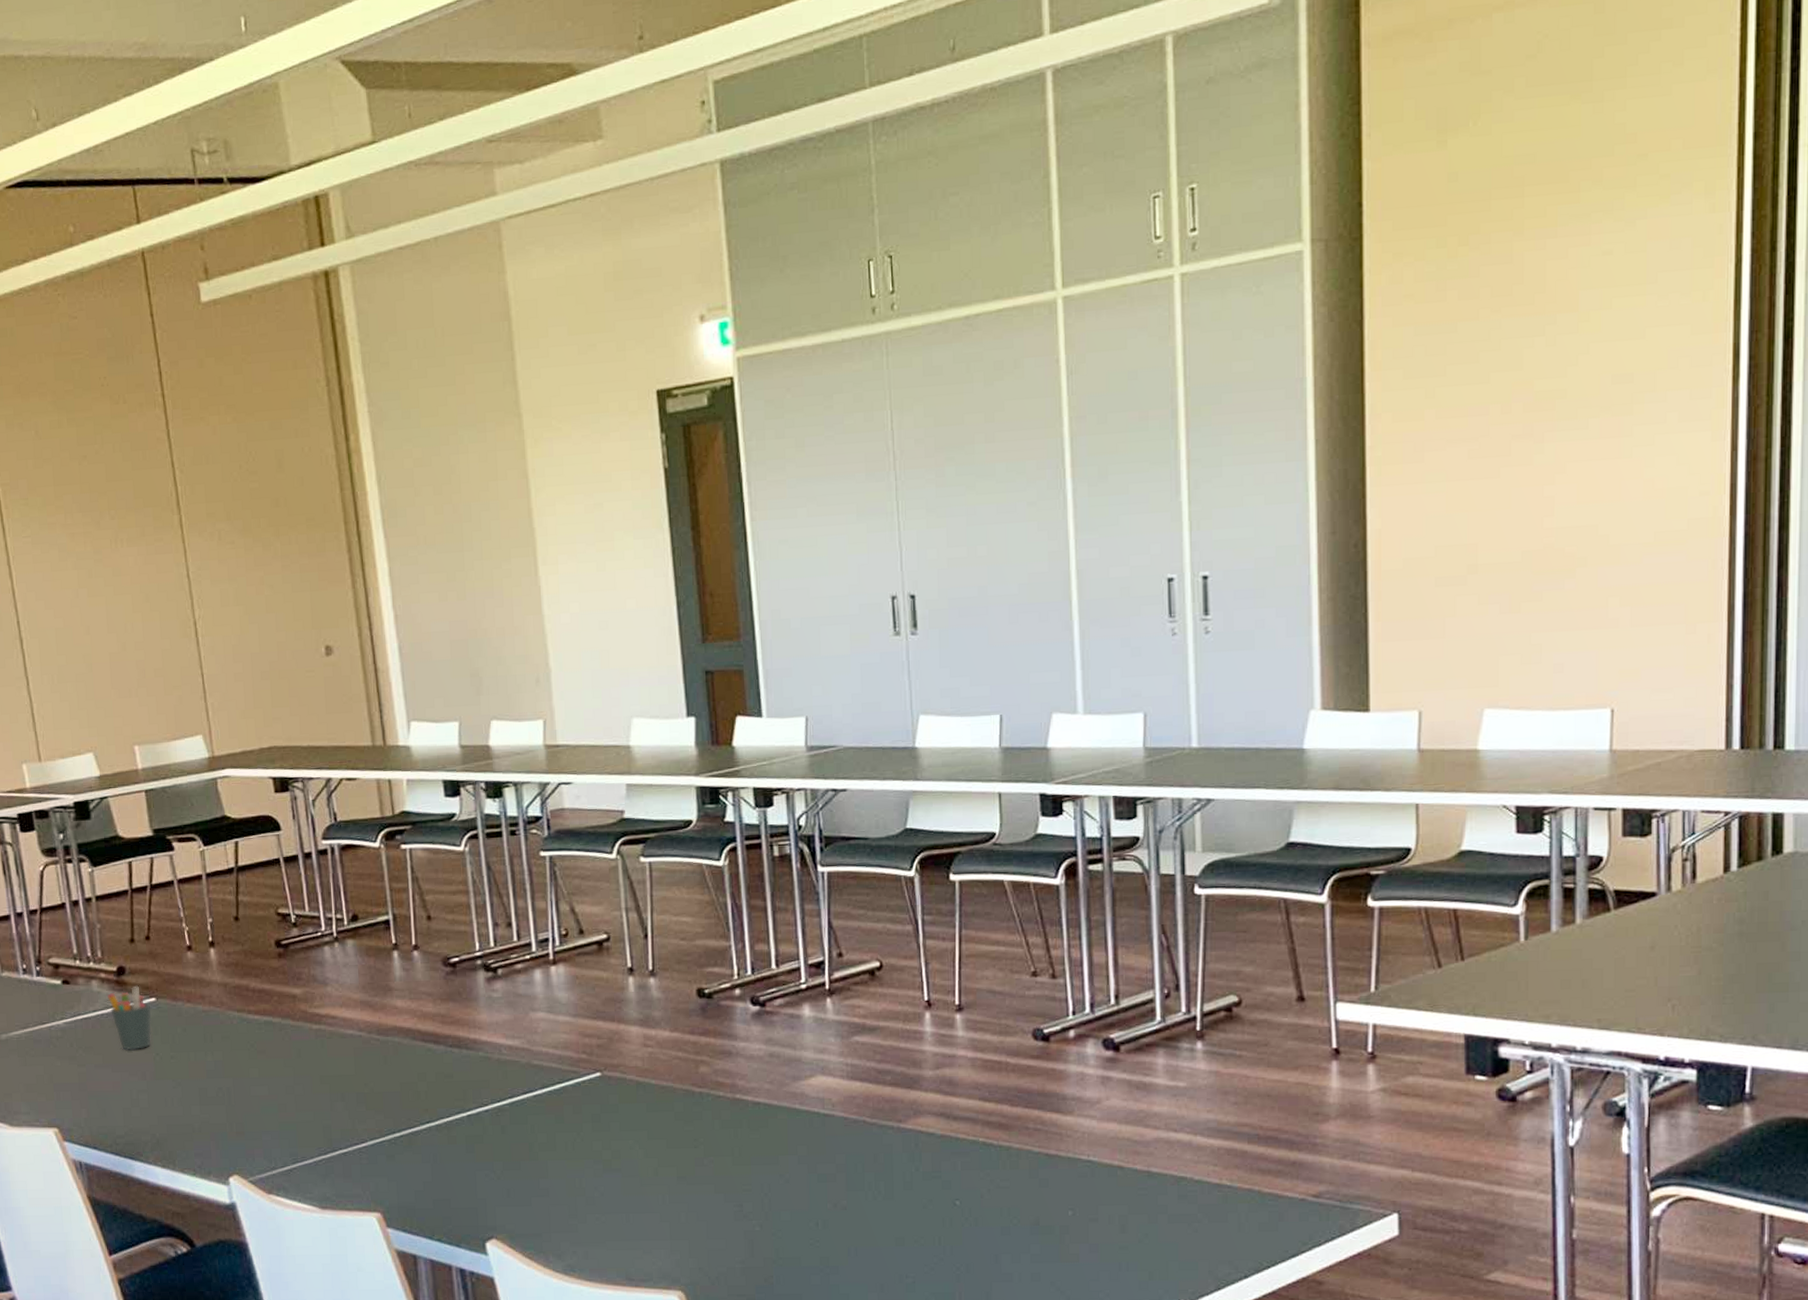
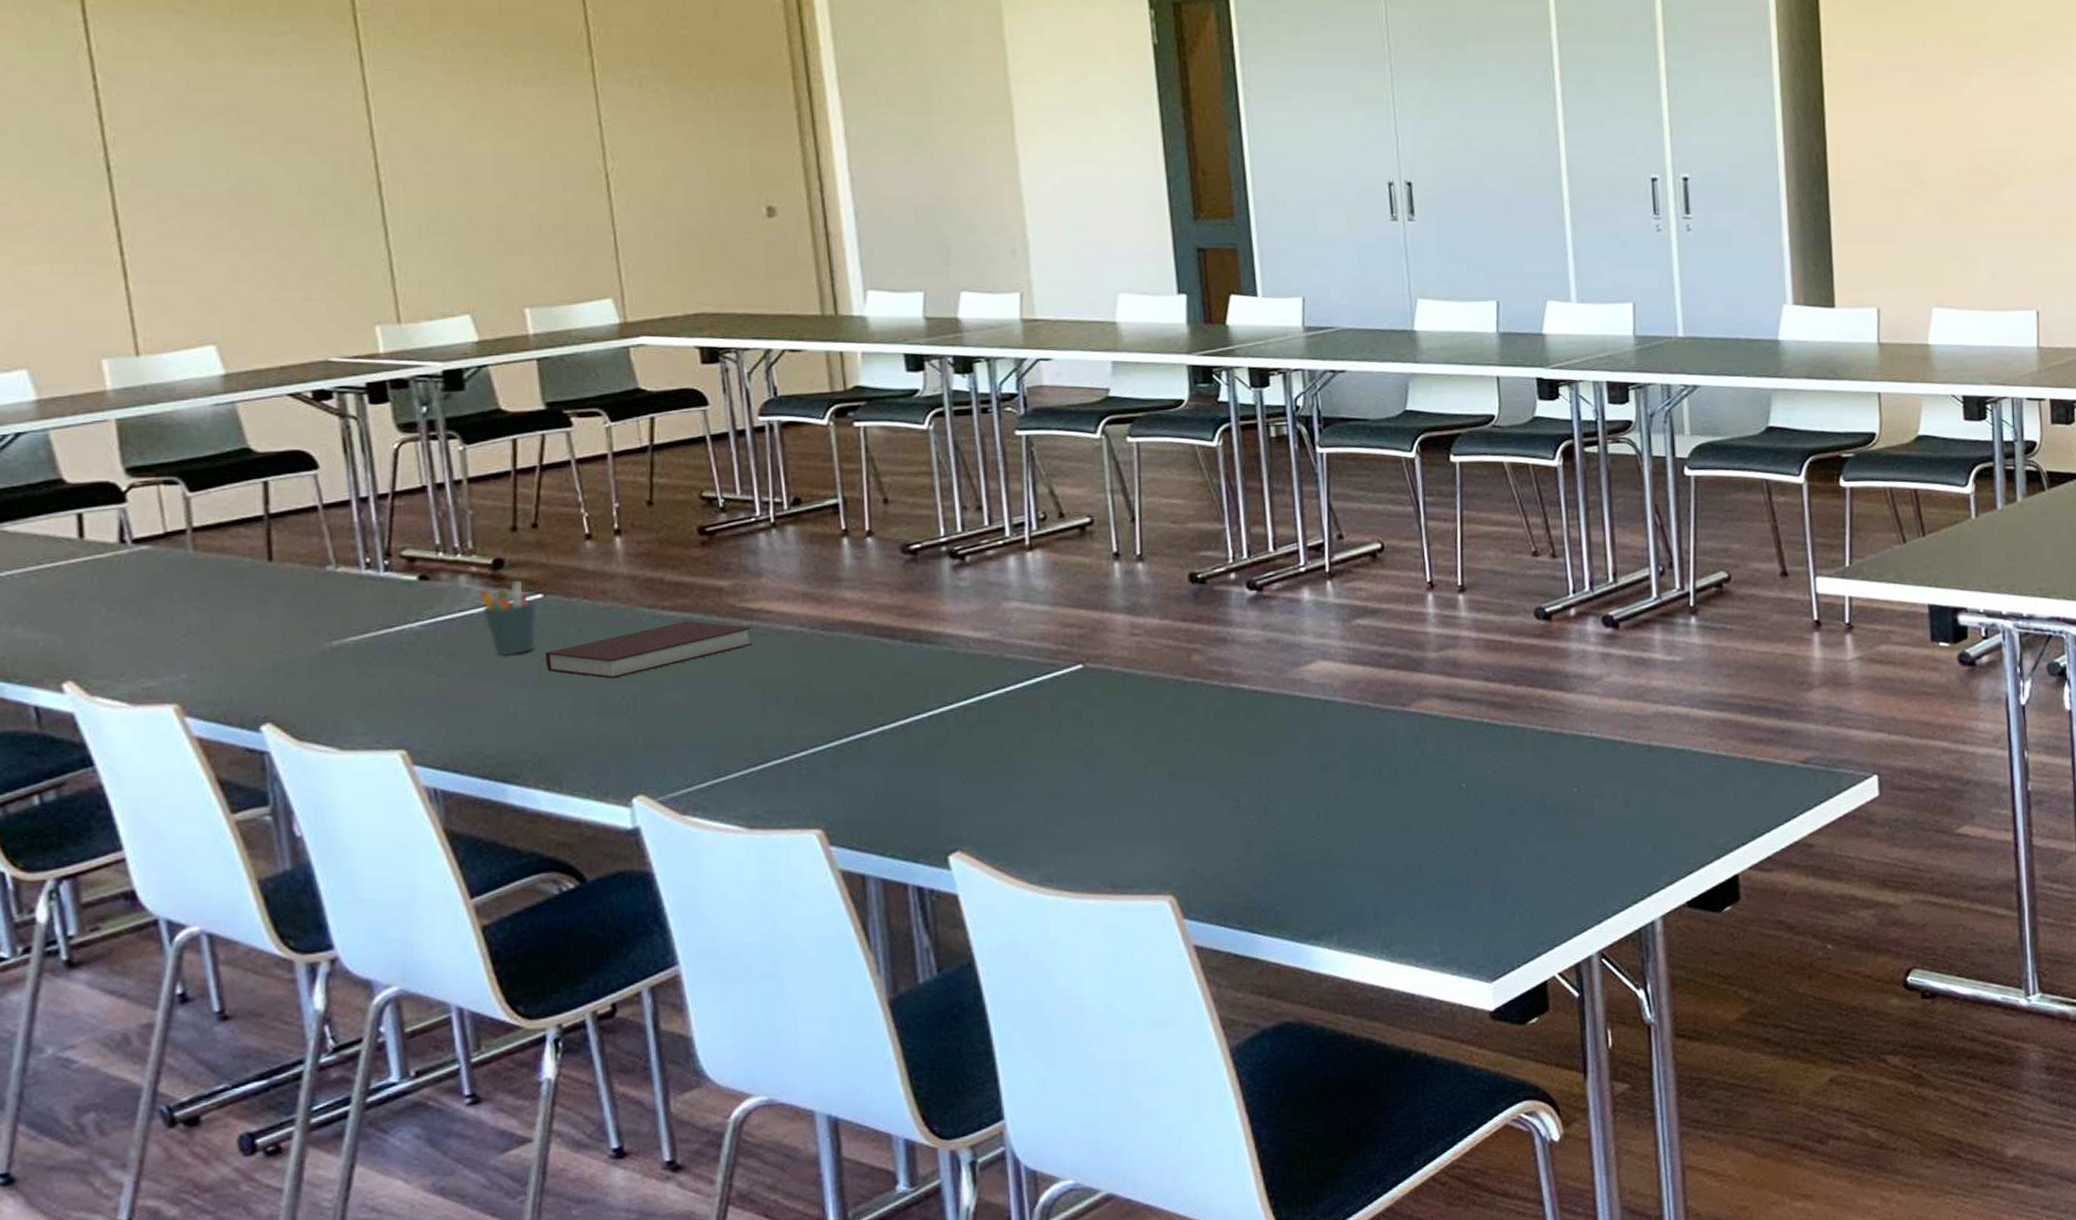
notebook: none [158,1024,321,1073] -> present [545,621,753,679]

